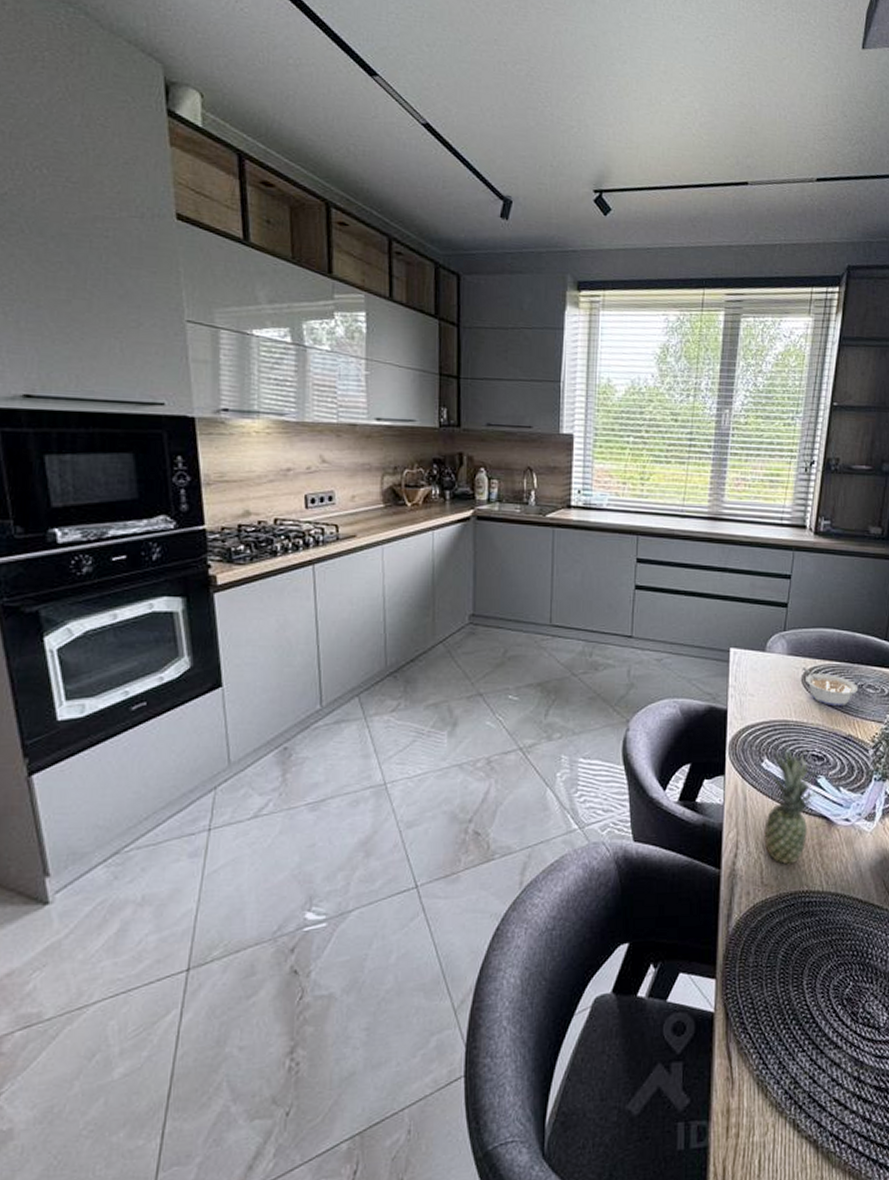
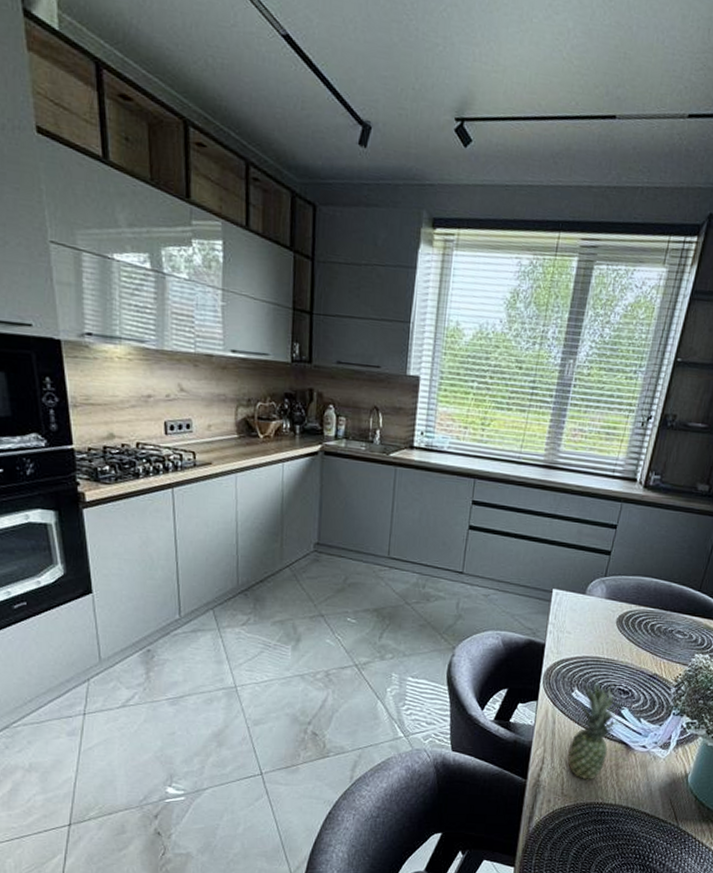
legume: present [802,668,859,707] -> none [618,611,669,648]

